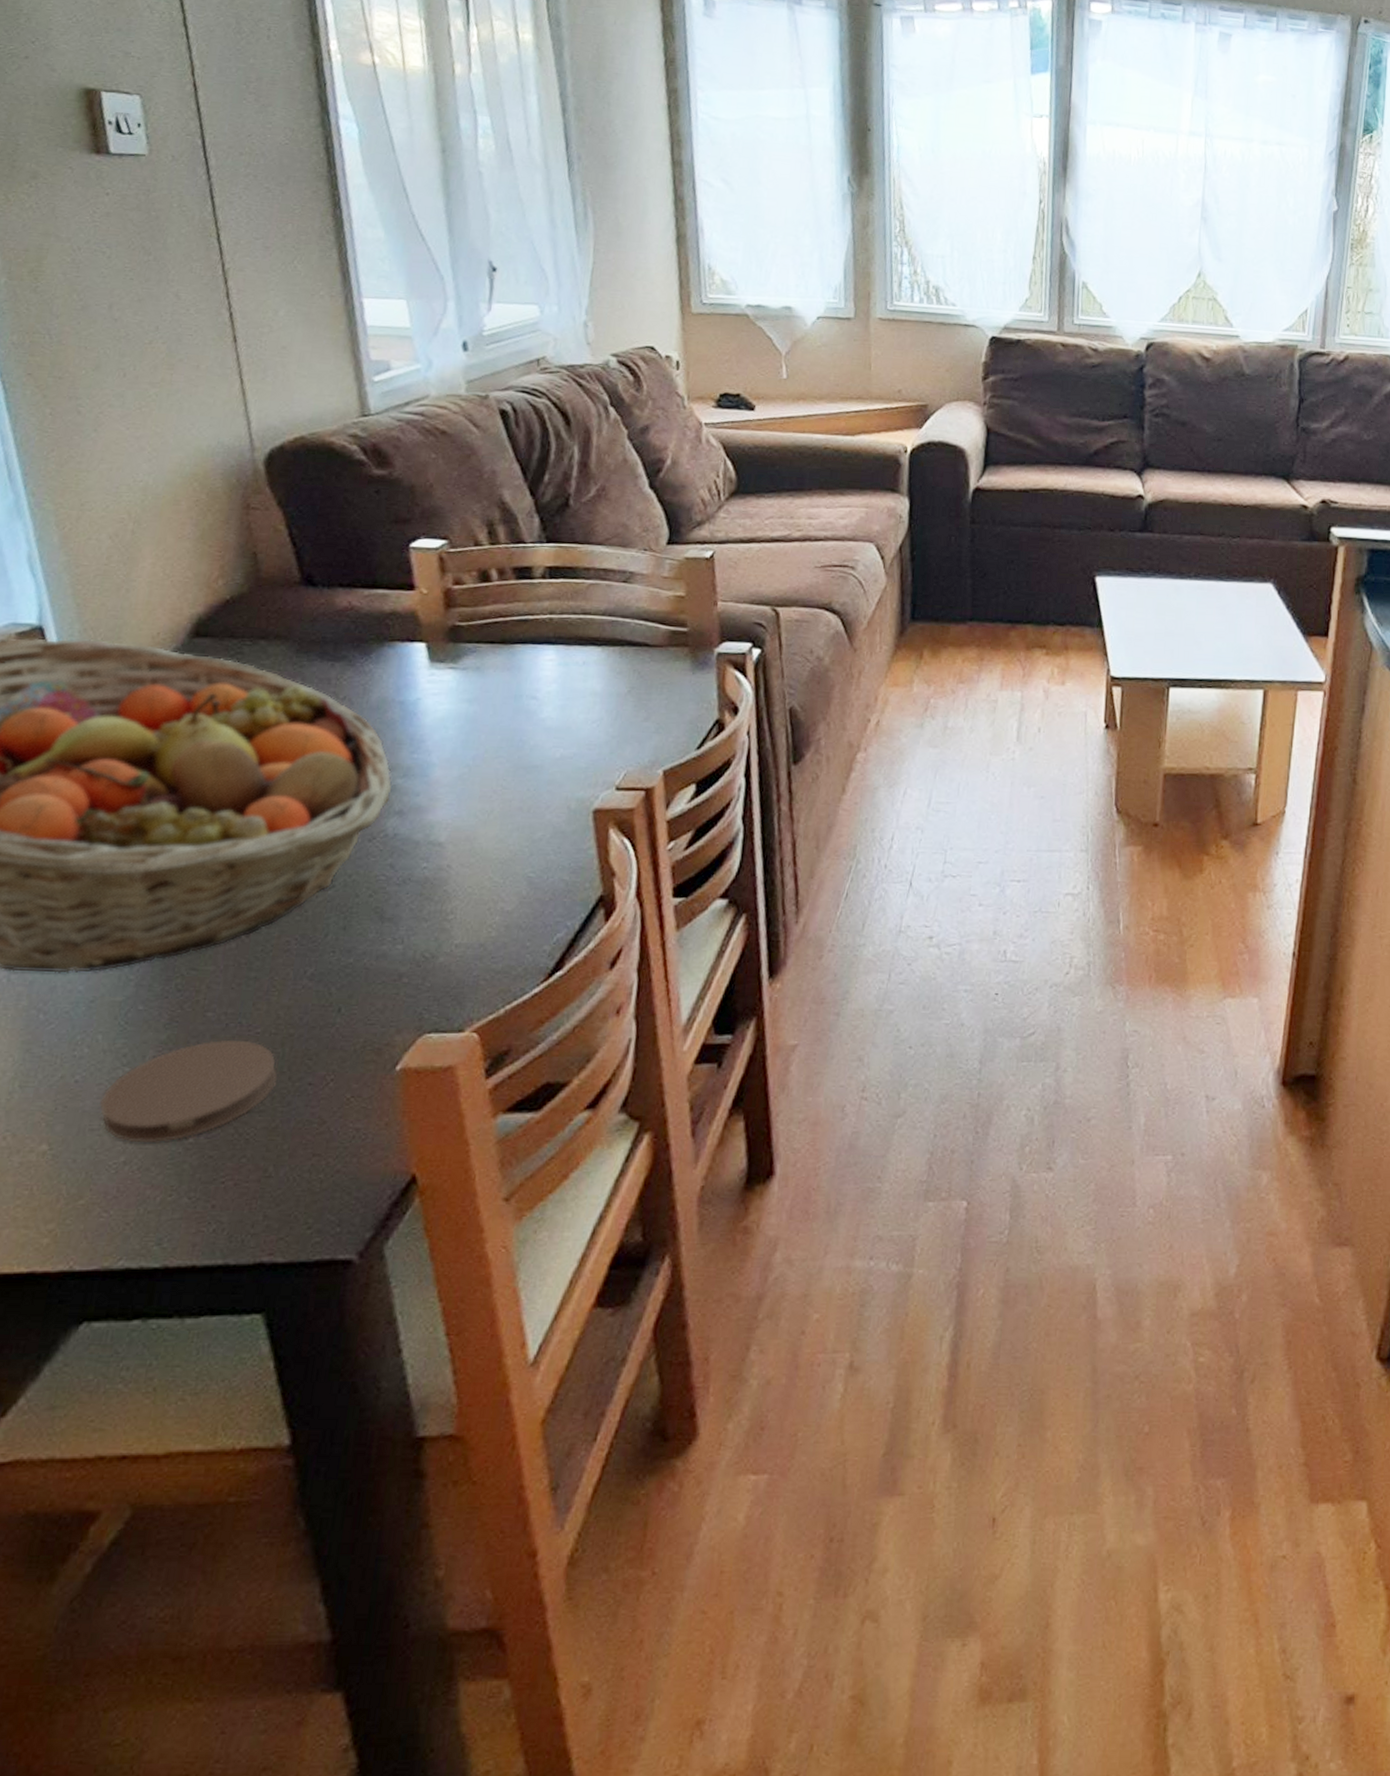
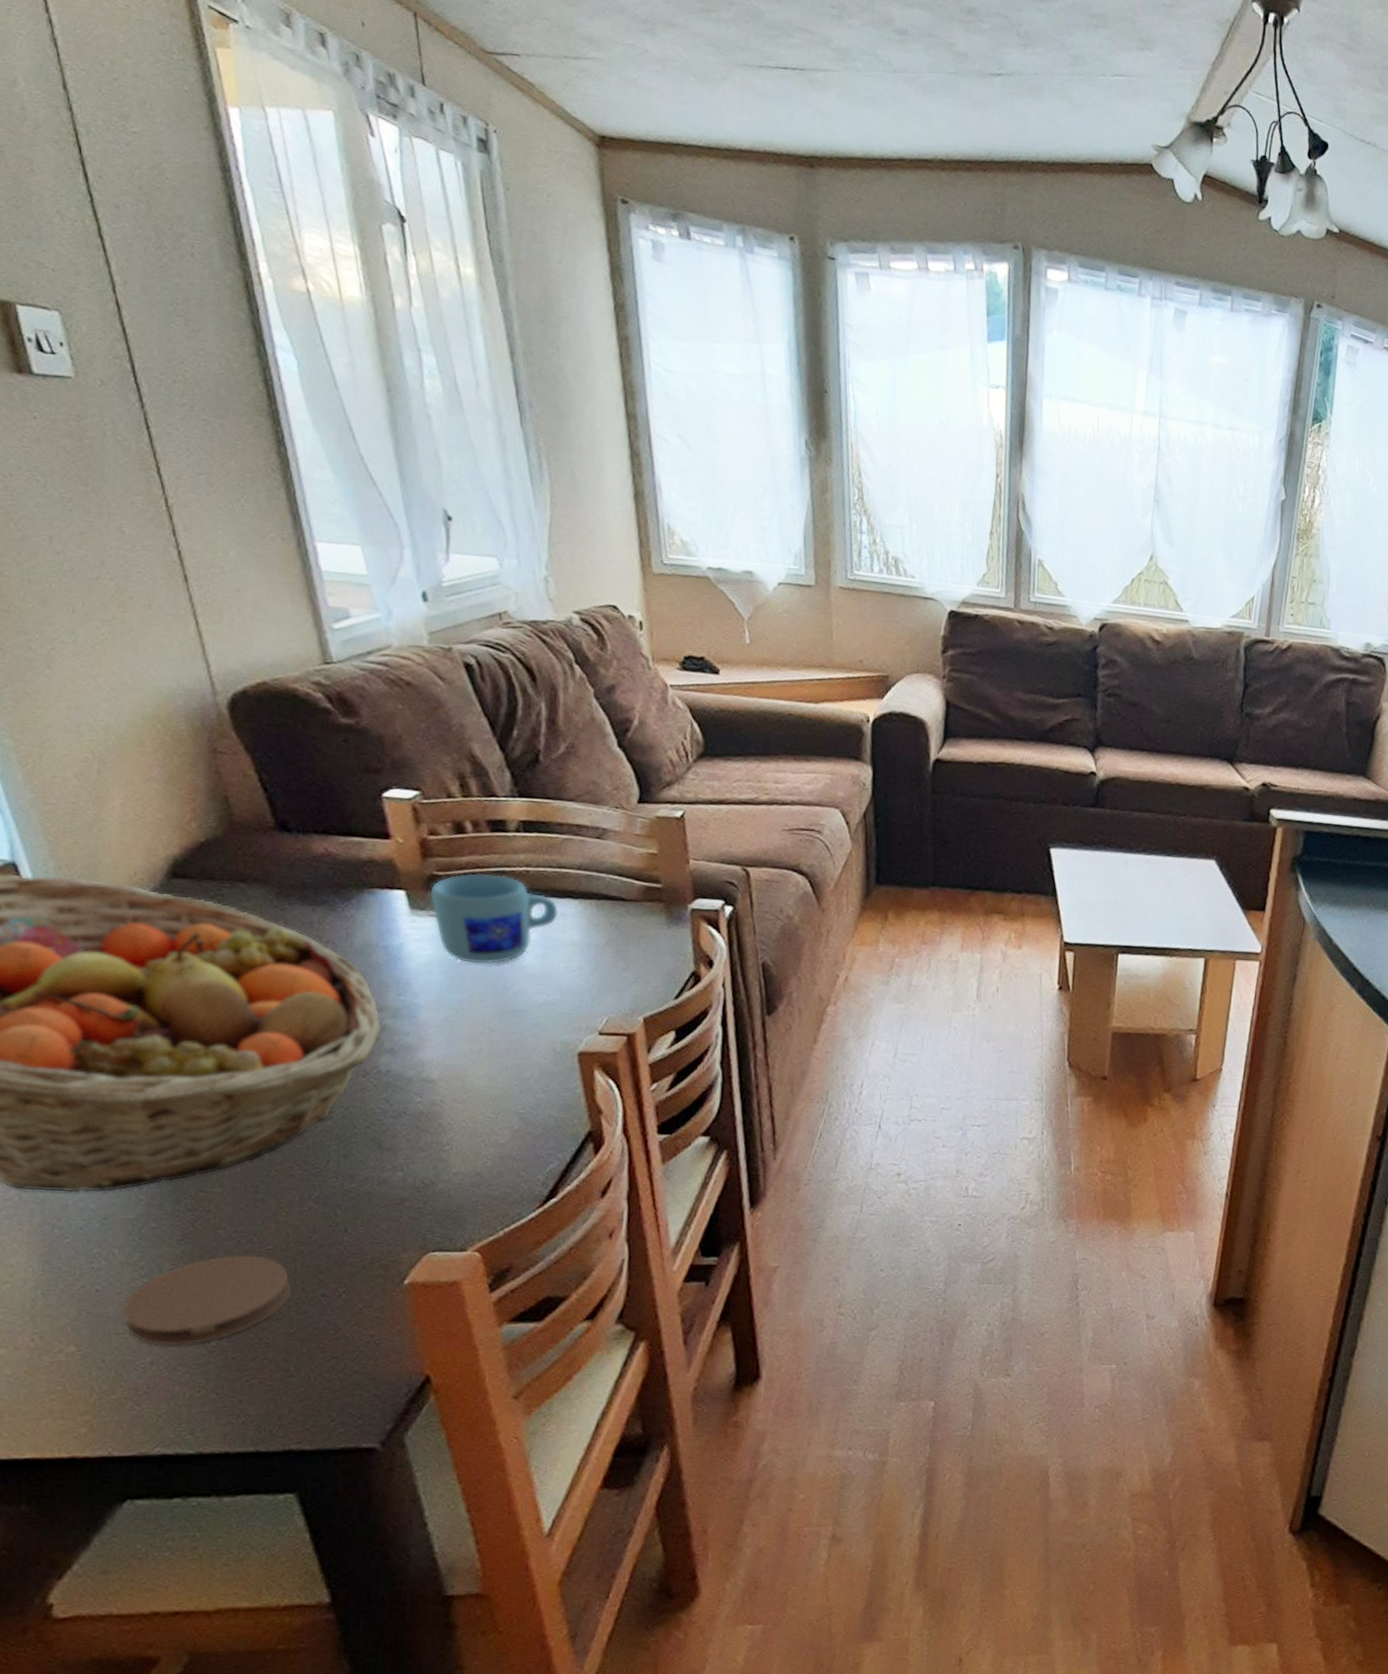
mug: none [450,622,581,718] -> present [430,873,558,964]

